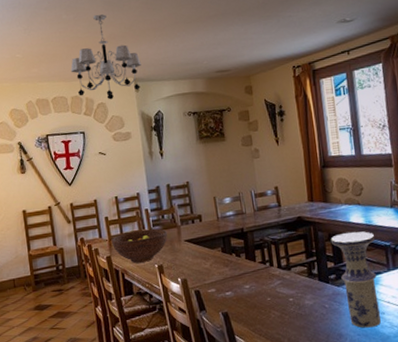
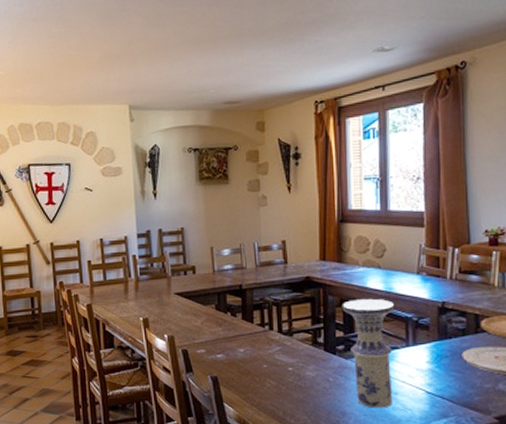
chandelier: present [71,14,141,100] -> none [59,29,138,129]
fruit bowl: present [111,228,168,263] -> none [93,277,157,314]

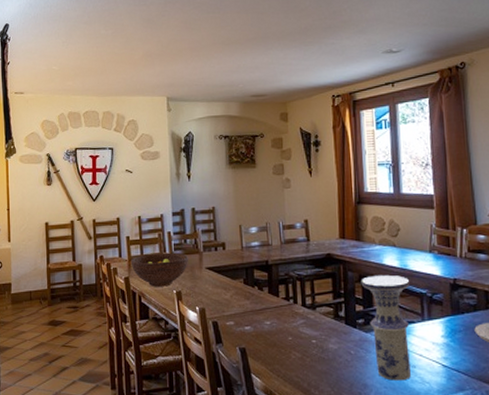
fruit bowl: none [93,277,157,314] -> present [130,252,189,287]

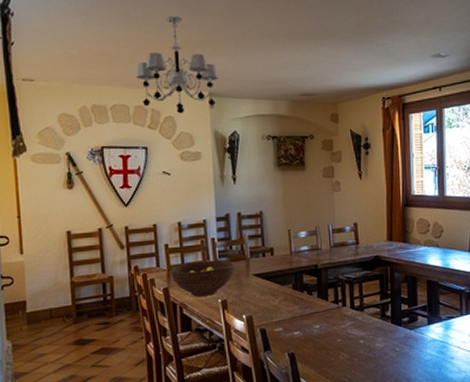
chandelier: none [105,31,175,118] -> present [136,15,218,114]
vase: present [361,274,411,381] -> none [406,274,451,373]

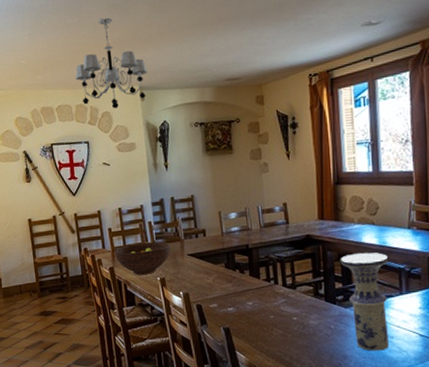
vase: none [406,274,451,373] -> present [340,252,389,351]

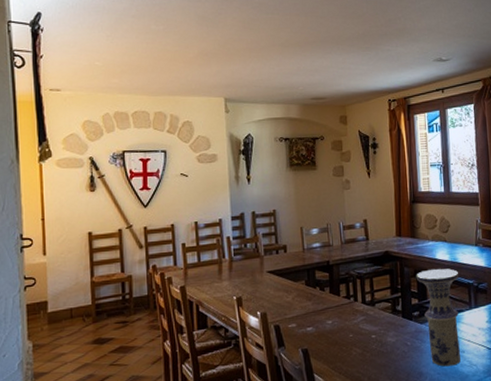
chandelier: present [75,18,148,109] -> none [156,28,234,119]
fruit bowl: present [114,241,171,275] -> none [187,257,250,295]

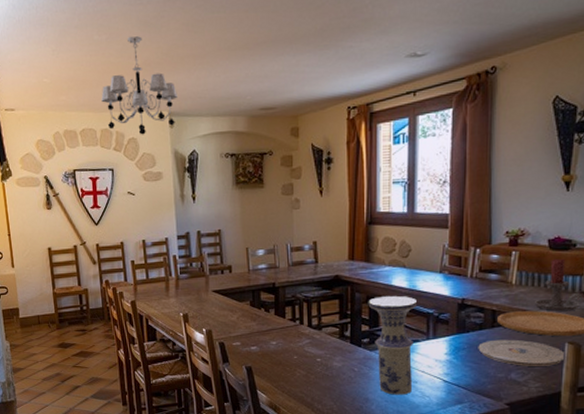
chandelier: none [156,28,234,119] -> present [101,36,178,135]

